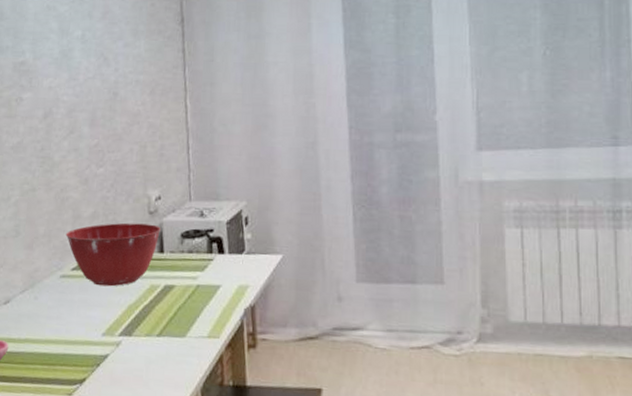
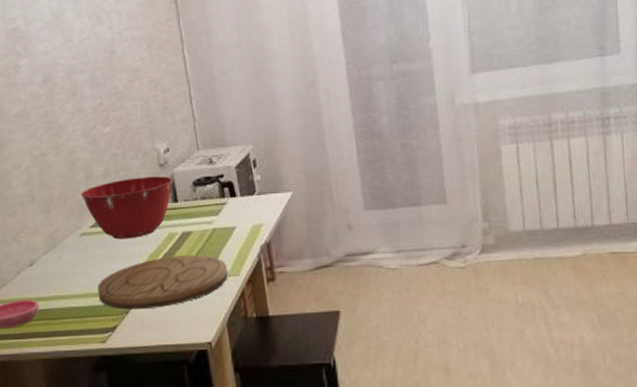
cutting board: none [70,309,208,364] -> present [98,255,228,310]

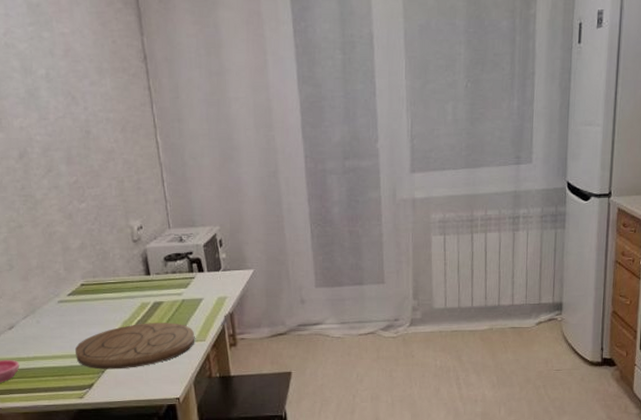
mixing bowl: present [80,176,172,240] -> none [57,251,145,307]

